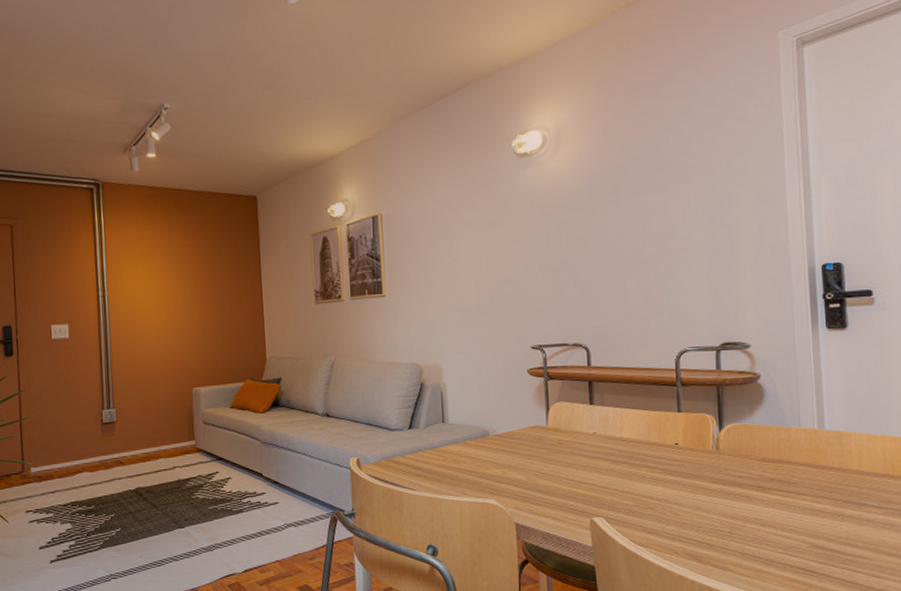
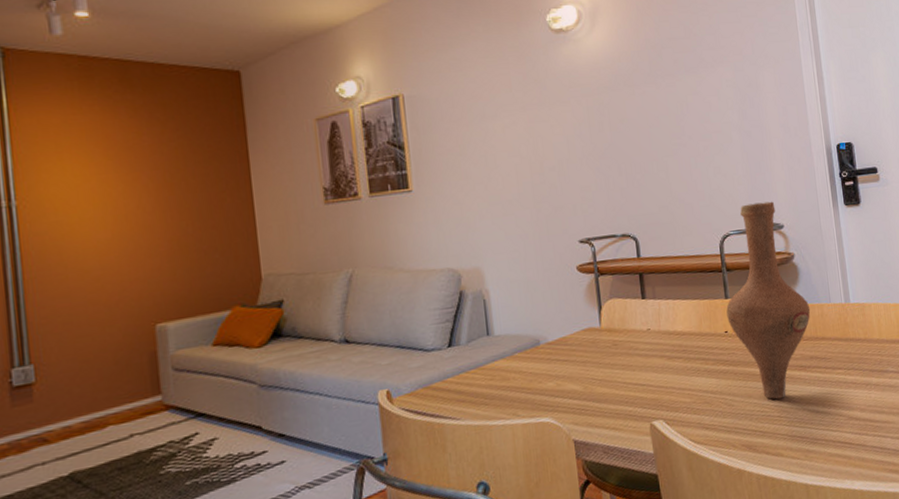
vase: none [678,320,775,516] -> present [726,201,811,400]

